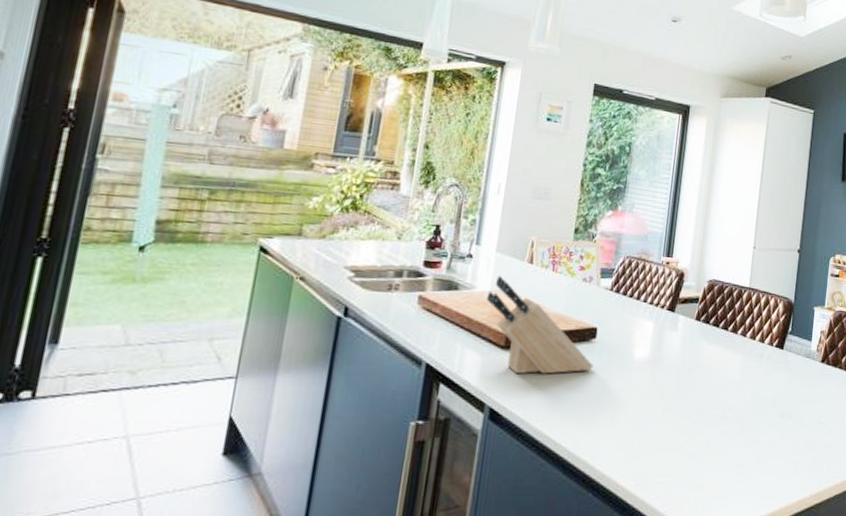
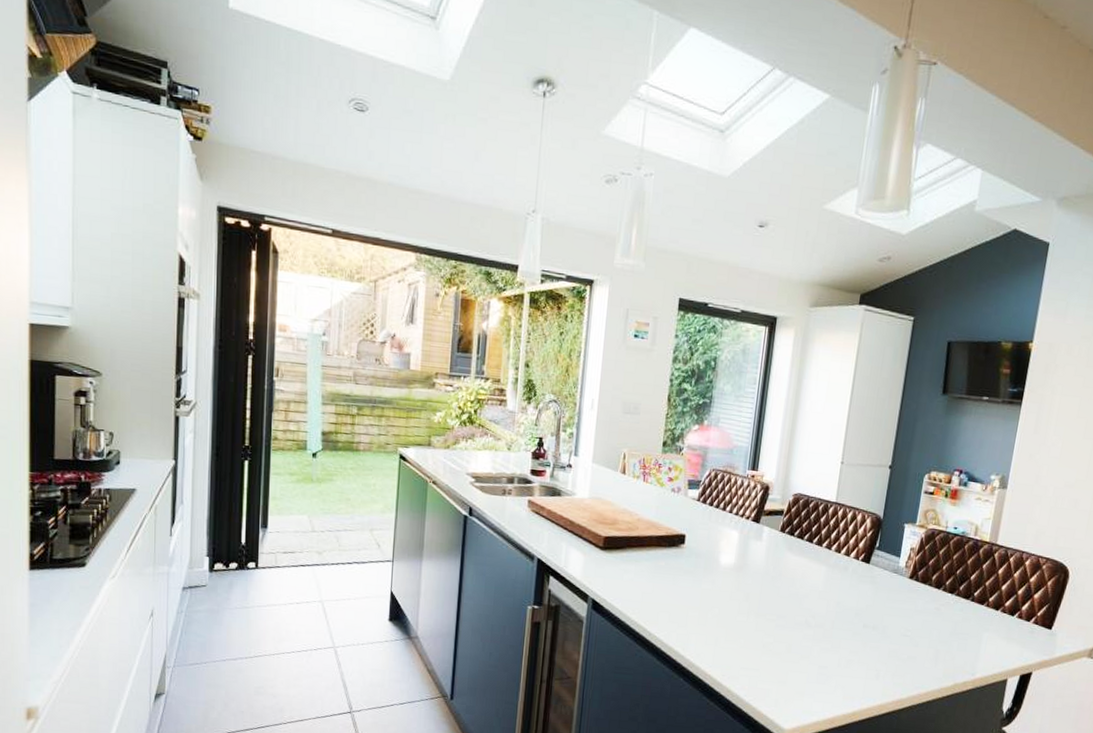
knife block: present [487,275,594,374] -> none [586,483,683,574]

